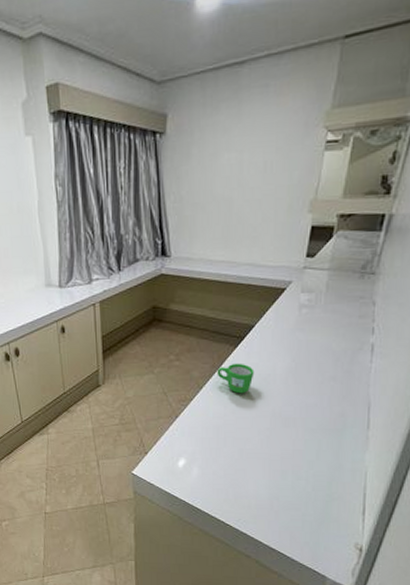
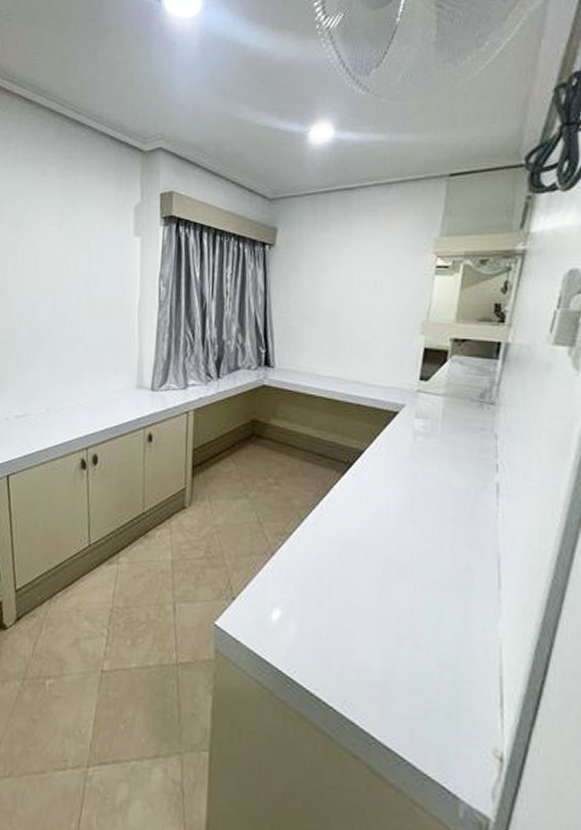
mug: present [217,363,255,394] -> none [321,493,364,532]

